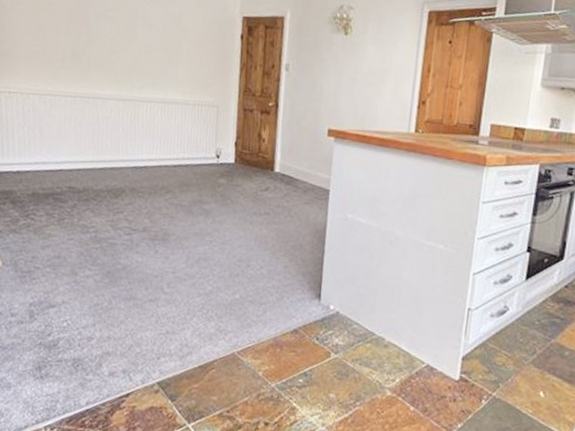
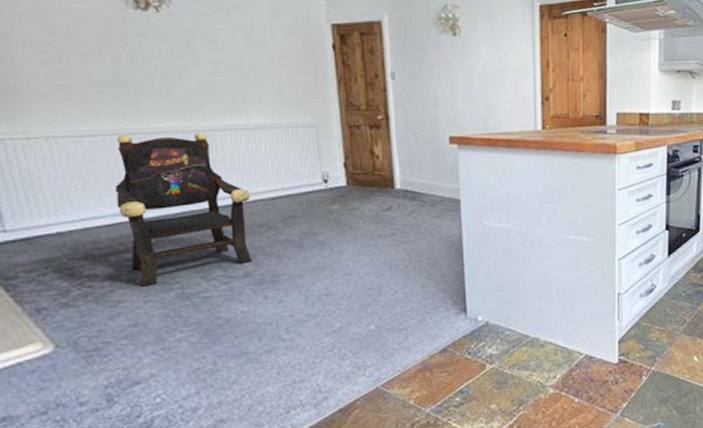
armchair: none [60,96,158,226] -> present [115,132,253,287]

